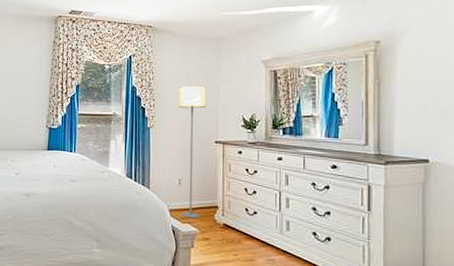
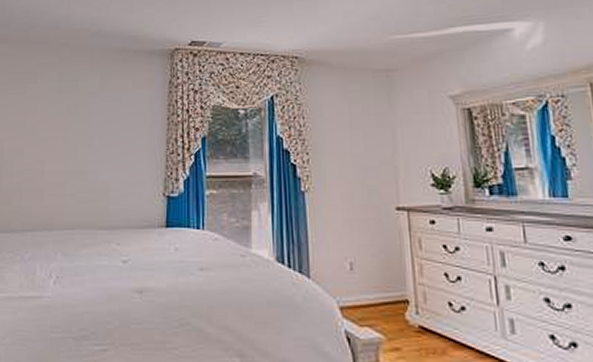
floor lamp: present [179,85,207,218] -> none [340,132,384,319]

